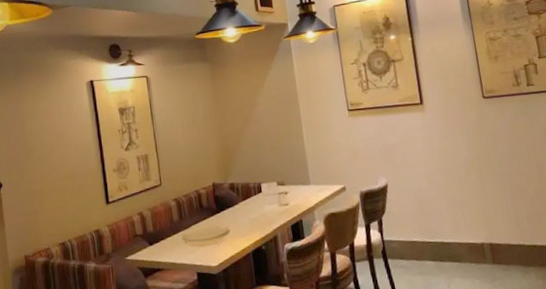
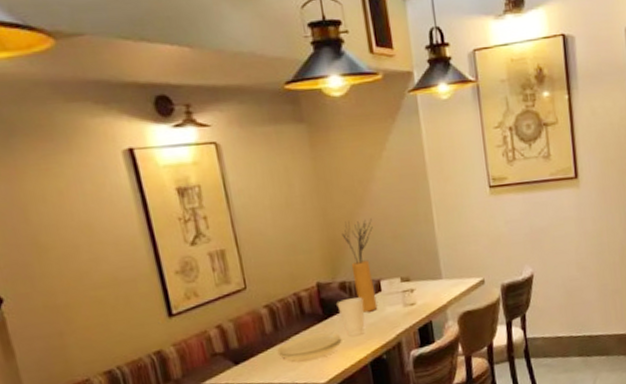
cup: none [227,196,248,229] -> present [336,297,365,337]
vase: none [233,133,259,209] -> present [342,218,378,313]

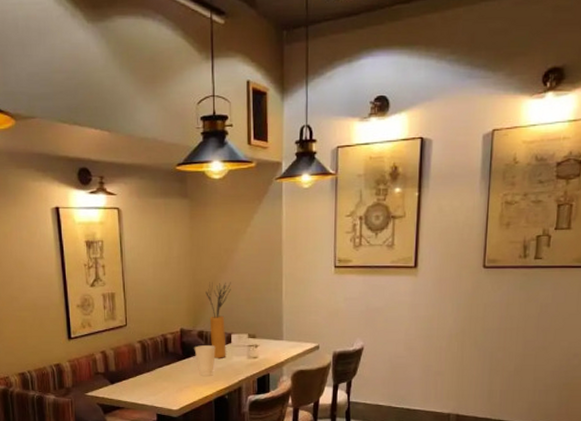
plate: present [277,332,342,362] -> none [143,370,194,390]

